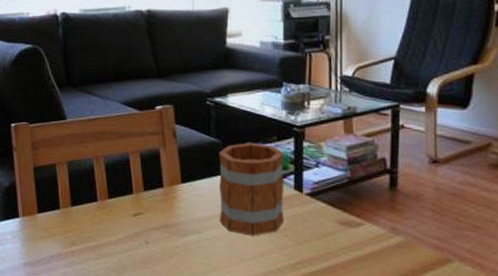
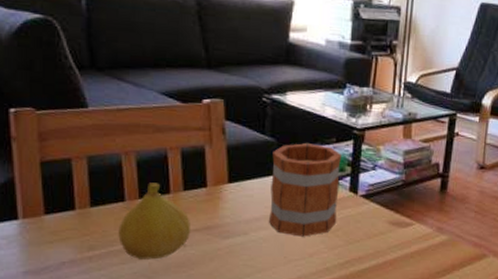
fruit: none [93,184,152,256] -> present [118,182,191,260]

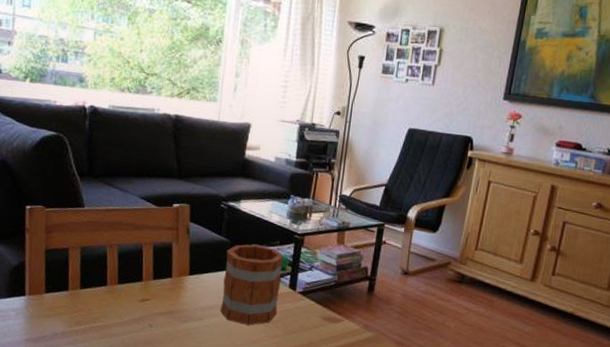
fruit: present [118,182,191,260] -> none [100,271,158,337]

